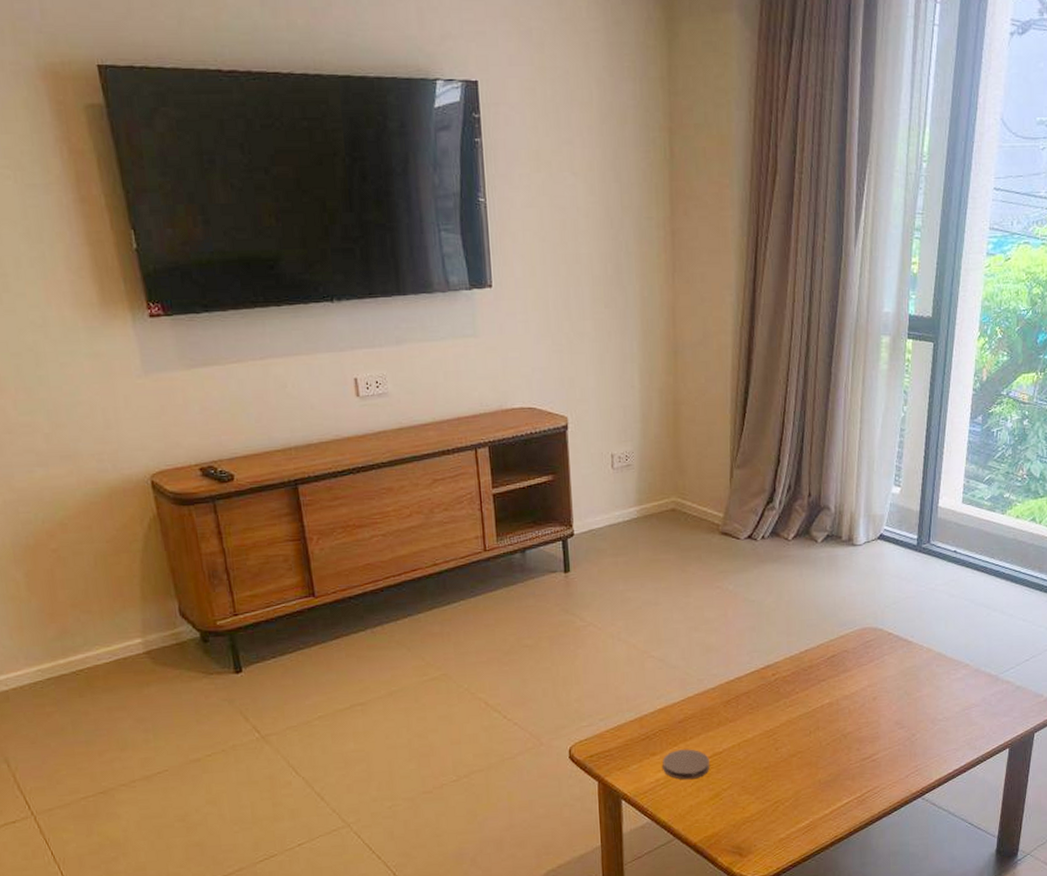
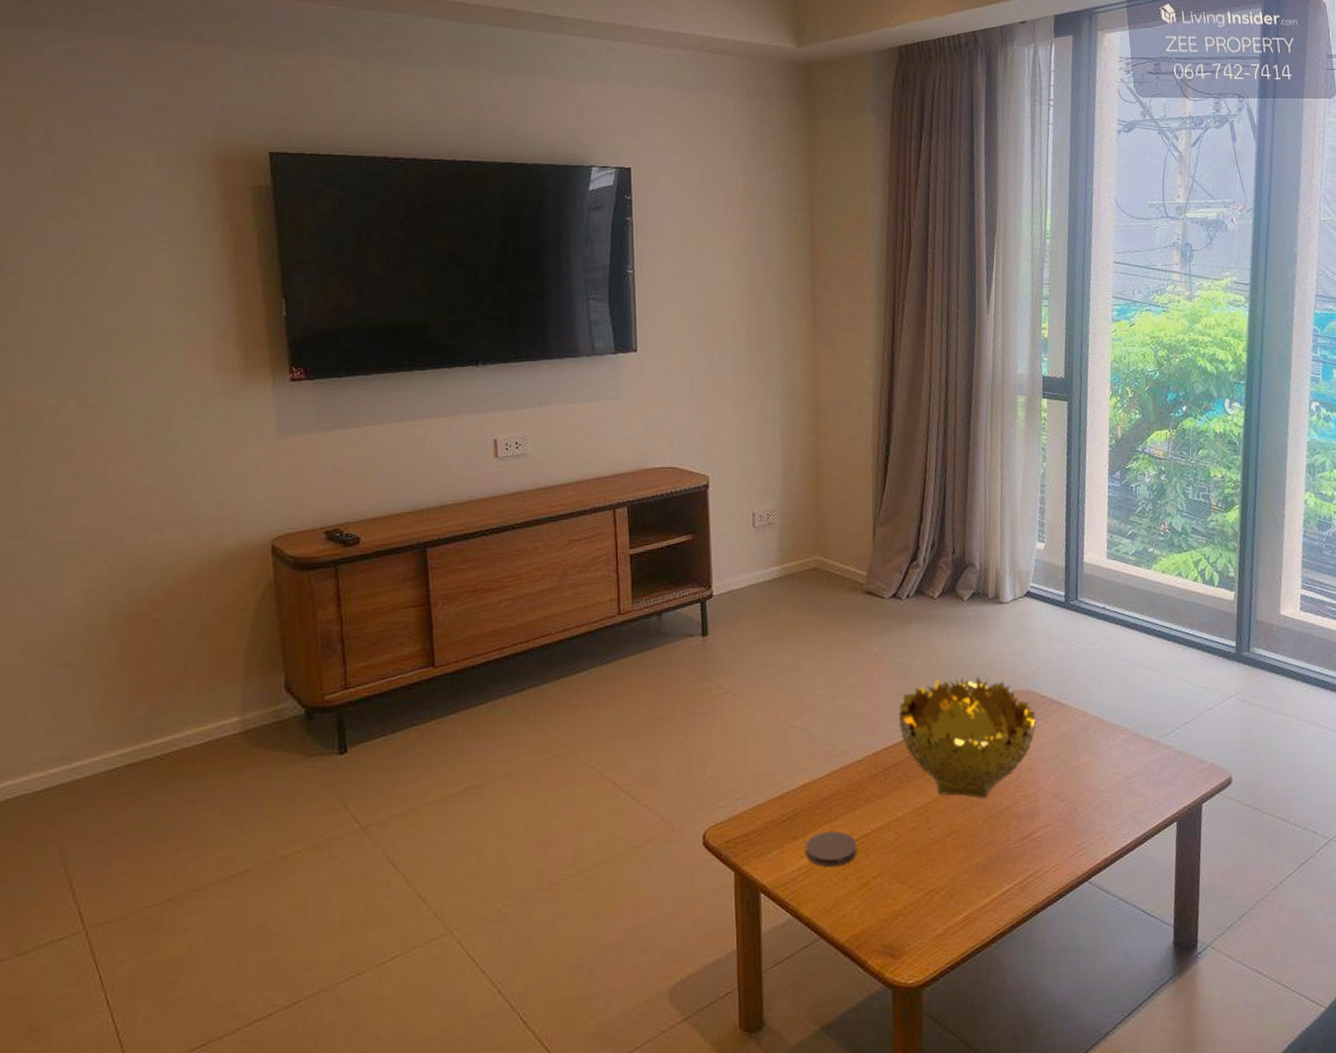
decorative bowl: none [750,614,882,724] -> present [898,676,1036,799]

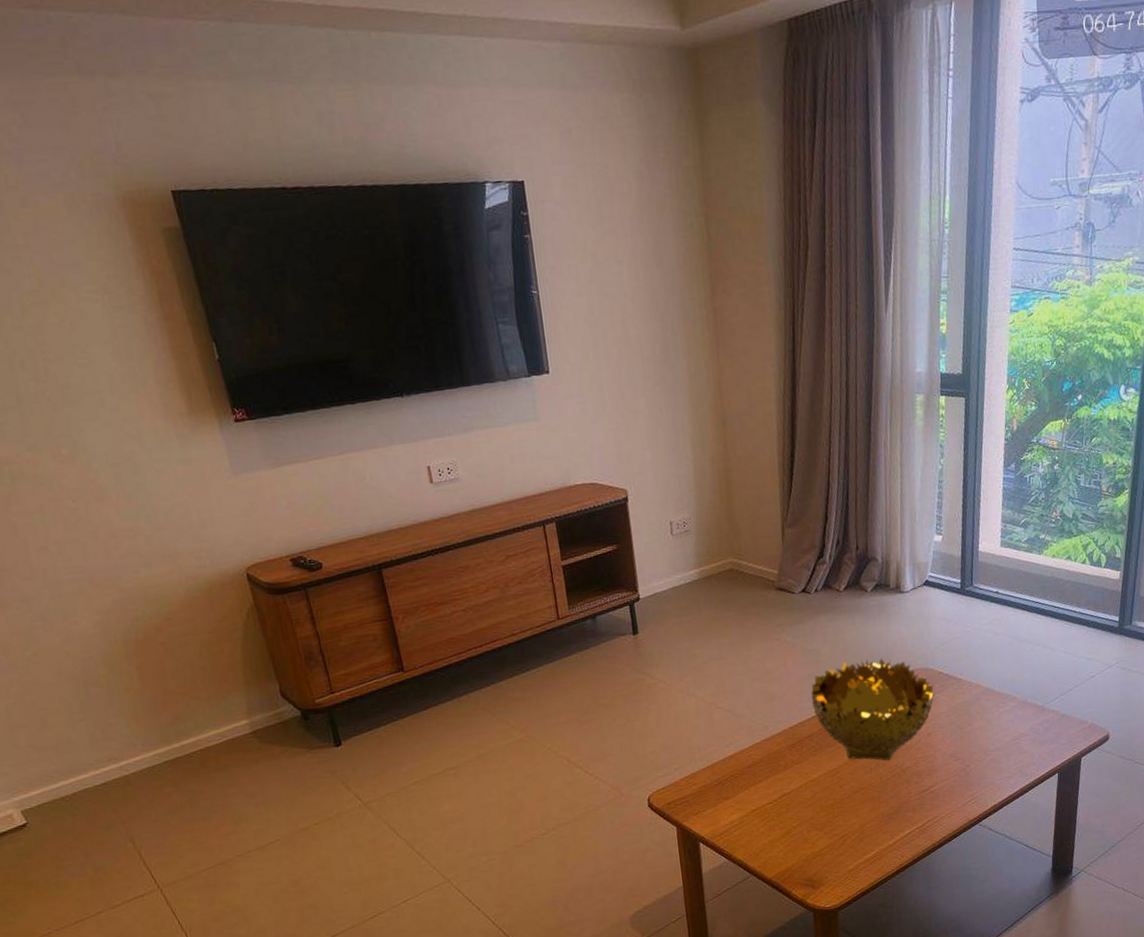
coaster: present [805,830,857,868] -> none [735,791,780,821]

